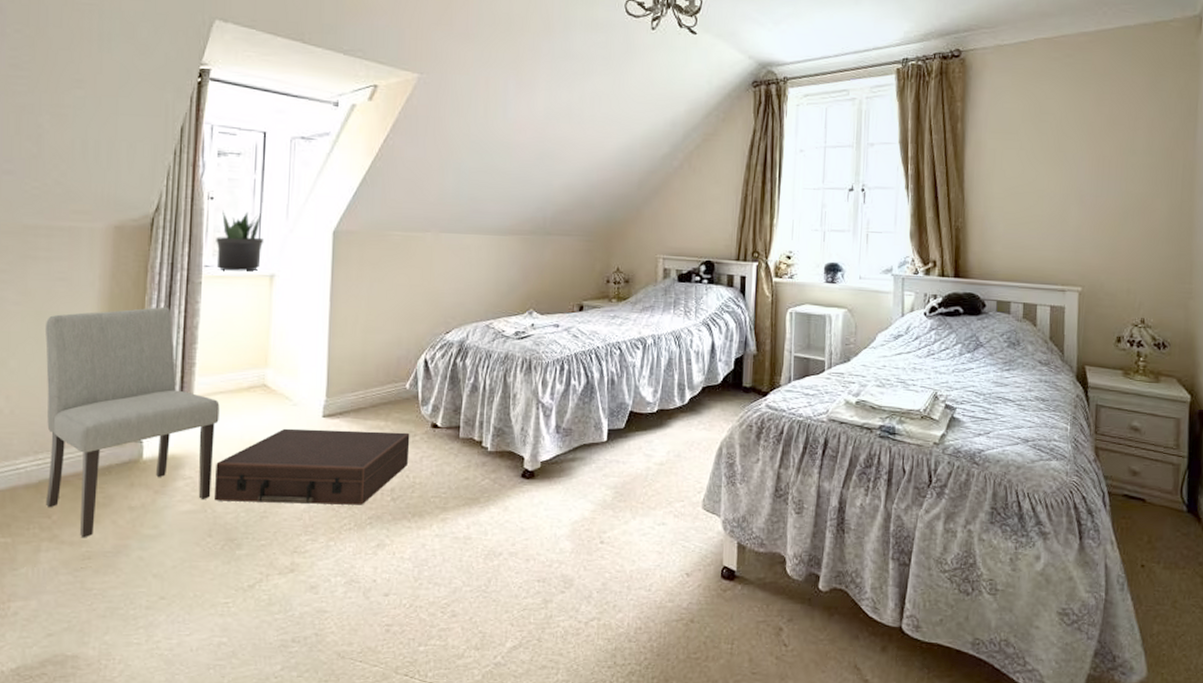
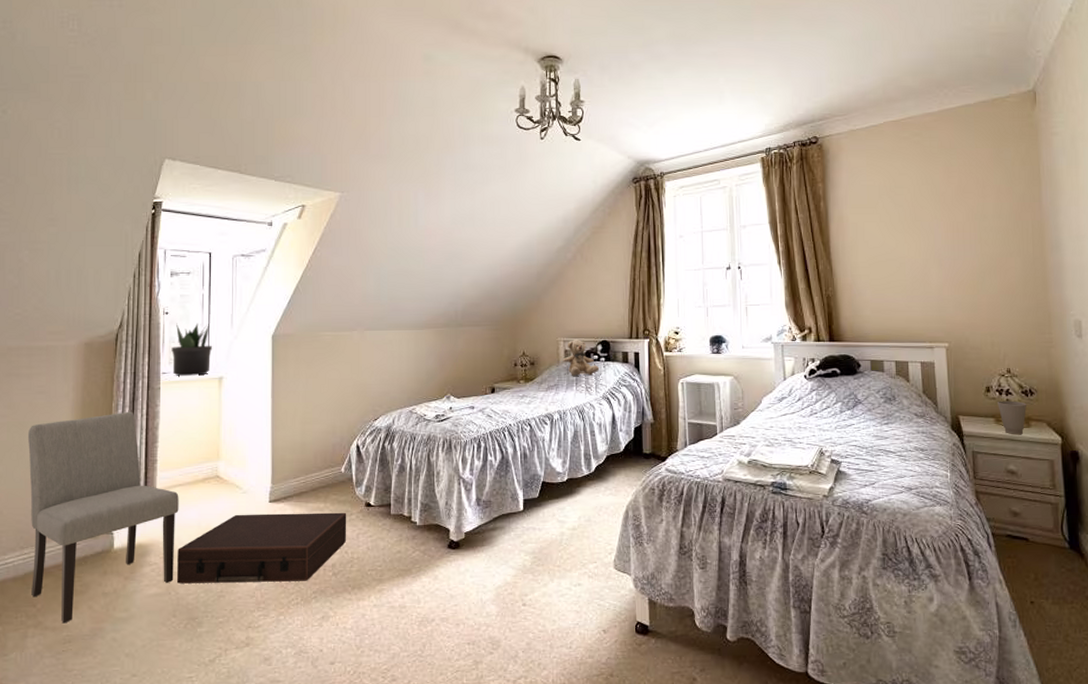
teddy bear: none [660,256,701,299] -> present [562,338,600,376]
cup: none [1126,352,1158,390] -> present [996,400,1026,435]

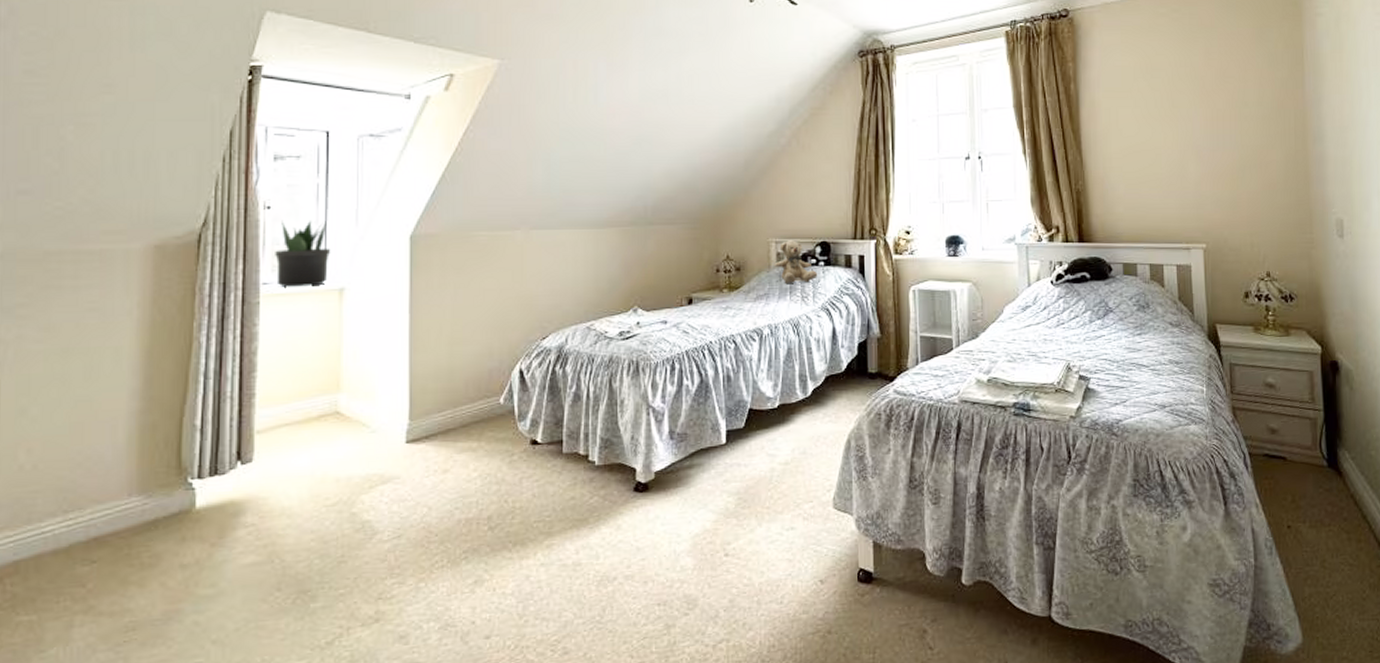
chair: present [27,411,179,624] -> none [73,332,285,607]
suitcase: present [177,512,347,584] -> none [283,452,507,549]
cup: present [996,400,1026,435] -> none [1255,307,1286,345]

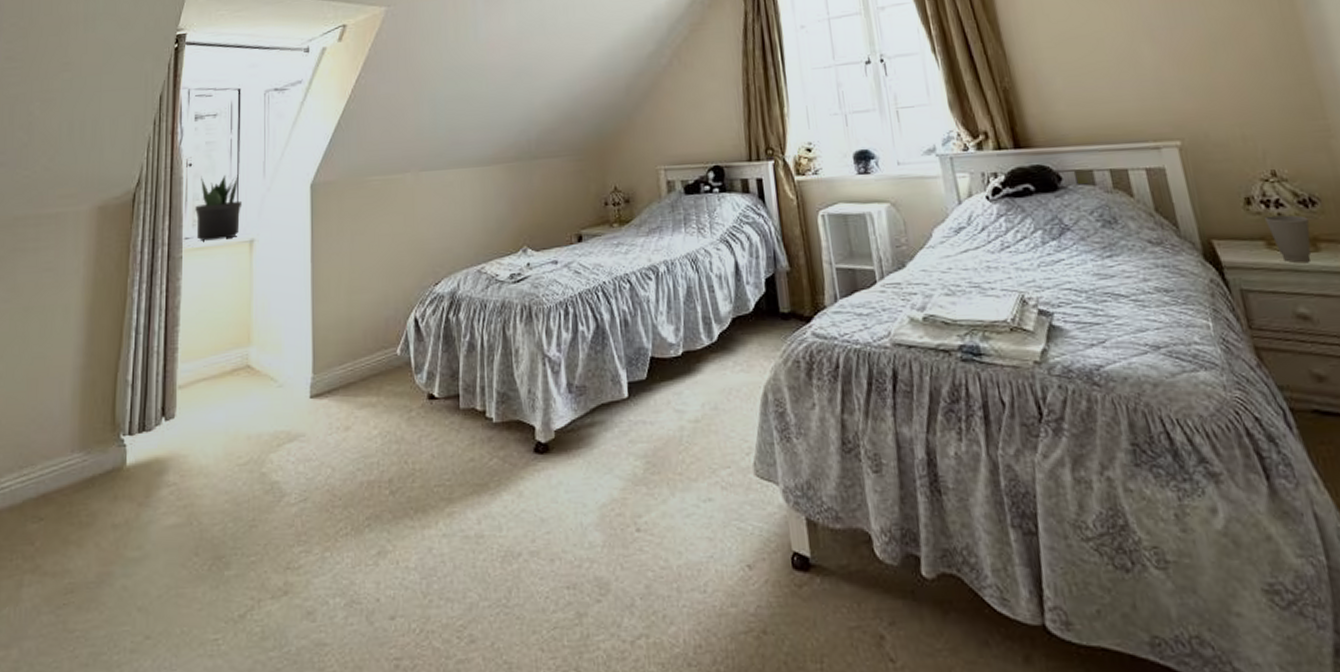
teddy bear: present [774,239,818,283] -> none [665,165,714,214]
cup: none [1255,307,1286,345] -> present [1263,214,1312,264]

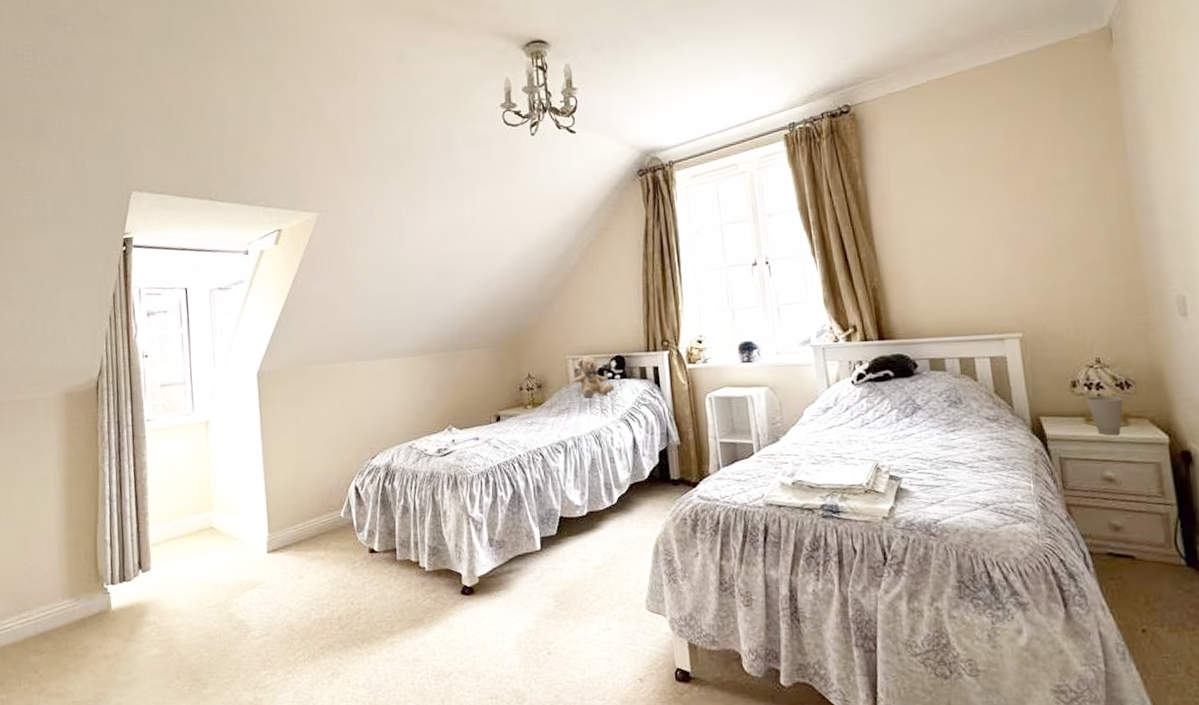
planter: present [195,174,243,241] -> none [154,364,197,423]
teddy bear: none [665,165,714,214] -> present [572,355,615,397]

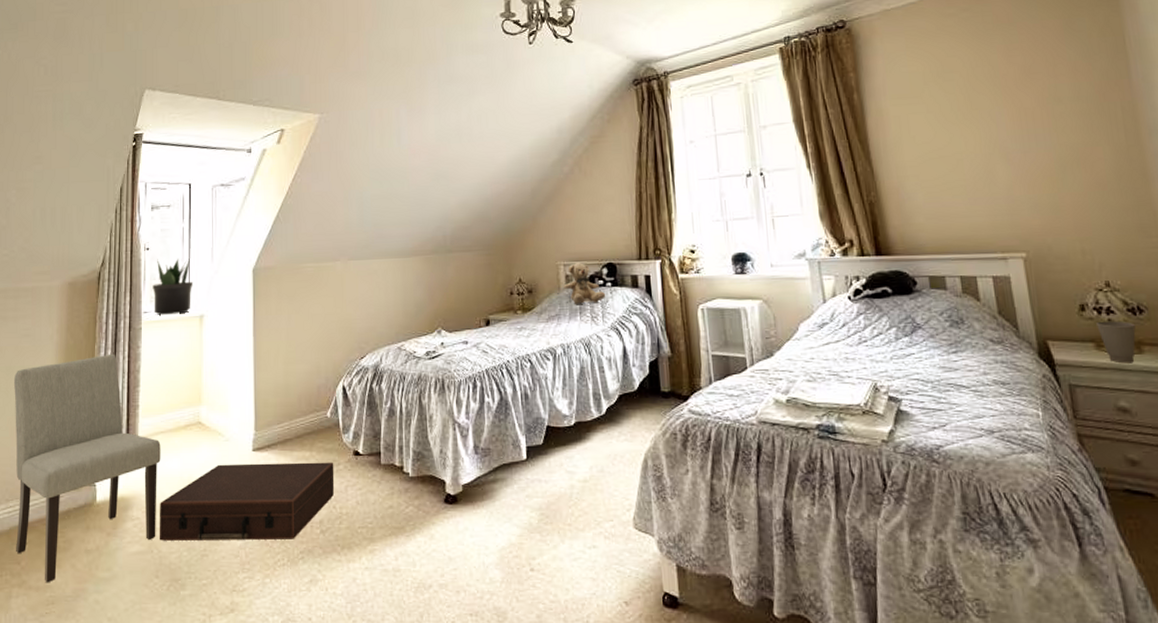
chair: none [16,463,175,689] -> present [13,353,161,583]
planter: none [154,364,197,423] -> present [152,258,194,315]
suitcase: none [176,560,352,644] -> present [160,462,335,541]

